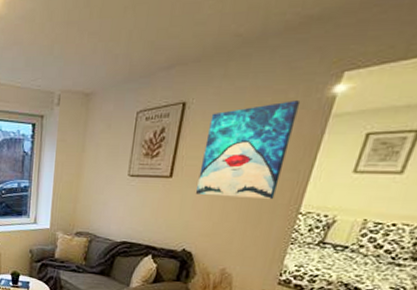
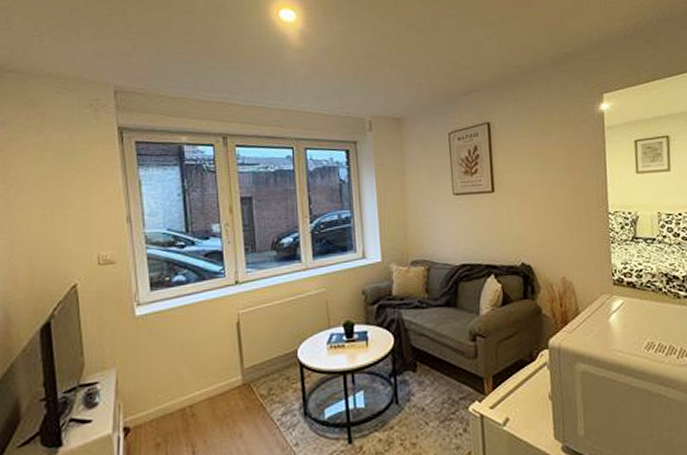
wall art: present [196,100,301,199] -> none [514,117,585,206]

